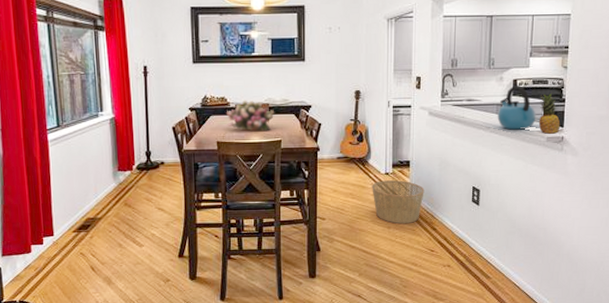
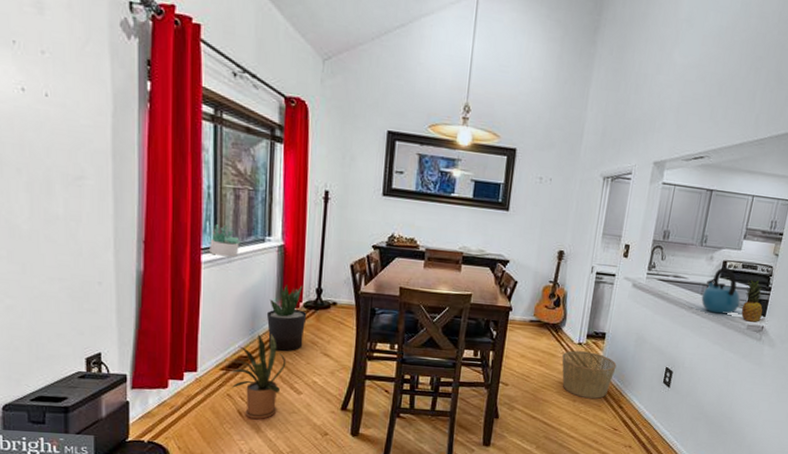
succulent plant: none [53,106,79,134] -> present [210,224,241,257]
house plant: none [78,196,127,273] -> present [227,334,287,420]
planter: none [106,151,140,210] -> present [266,285,307,351]
flower arrangement: present [226,100,275,132] -> none [413,244,469,283]

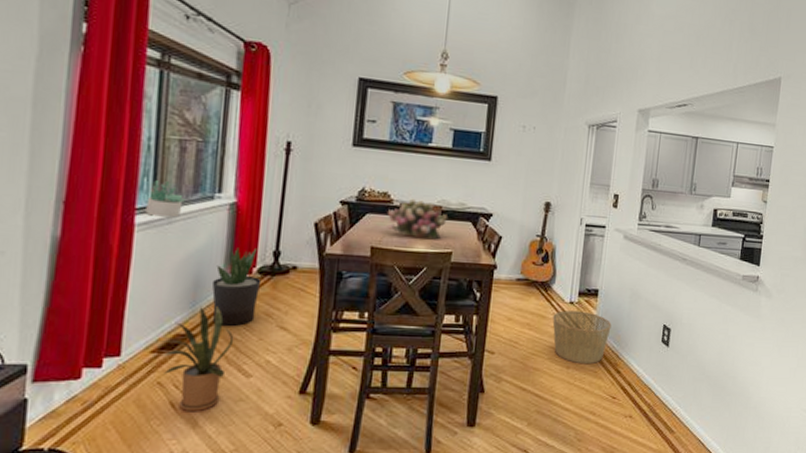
flower arrangement: none [413,244,469,283] -> present [386,198,448,240]
kettle: present [701,267,741,314] -> none [694,216,734,265]
fruit: present [741,279,763,322] -> none [735,227,757,272]

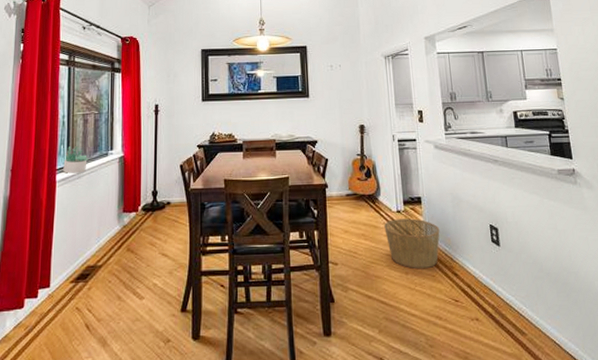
house plant: present [160,306,234,412] -> none [76,240,129,333]
planter: present [211,248,262,326] -> none [110,191,145,256]
flower arrangement: present [386,198,448,240] -> none [233,136,282,169]

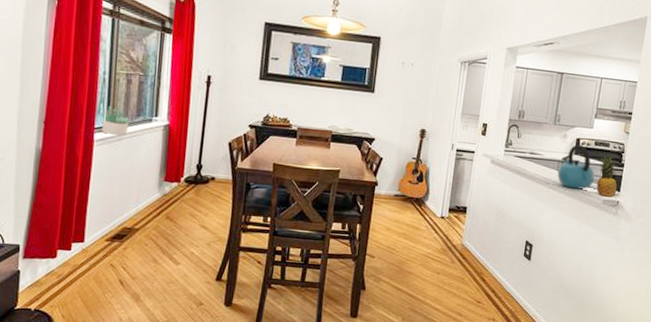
basket: present [384,218,440,269] -> none [425,224,478,272]
kettle: none [503,117,543,163] -> present [557,145,595,190]
fruit: none [543,125,569,166] -> present [596,156,618,197]

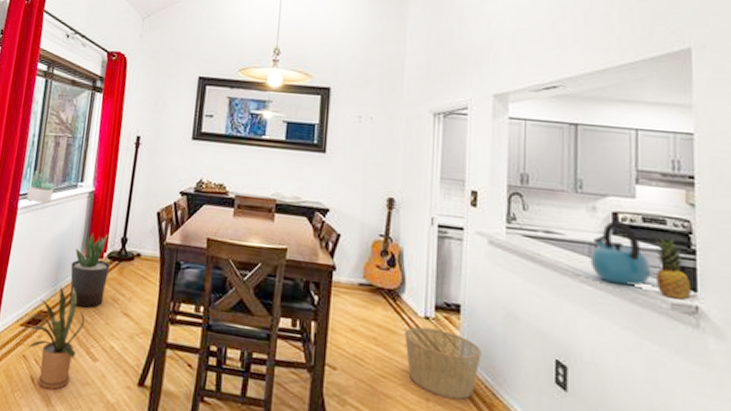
house plant: none [112,207,167,290] -> present [28,287,85,390]
planter: none [150,161,188,224] -> present [70,233,111,308]
basket: none [425,224,478,272] -> present [404,326,482,400]

